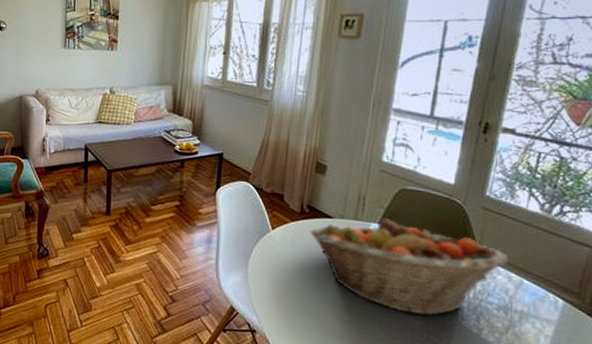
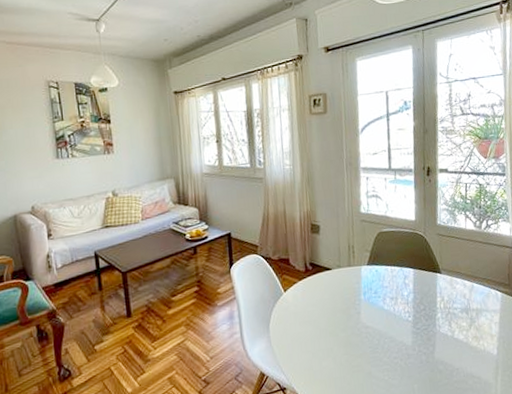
fruit basket: present [310,218,509,317] -> none [315,259,462,335]

